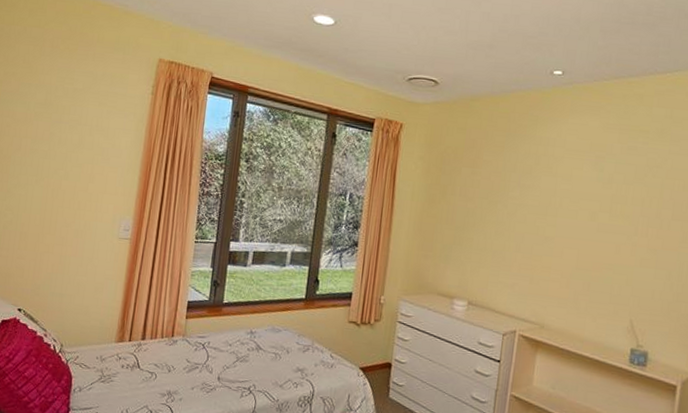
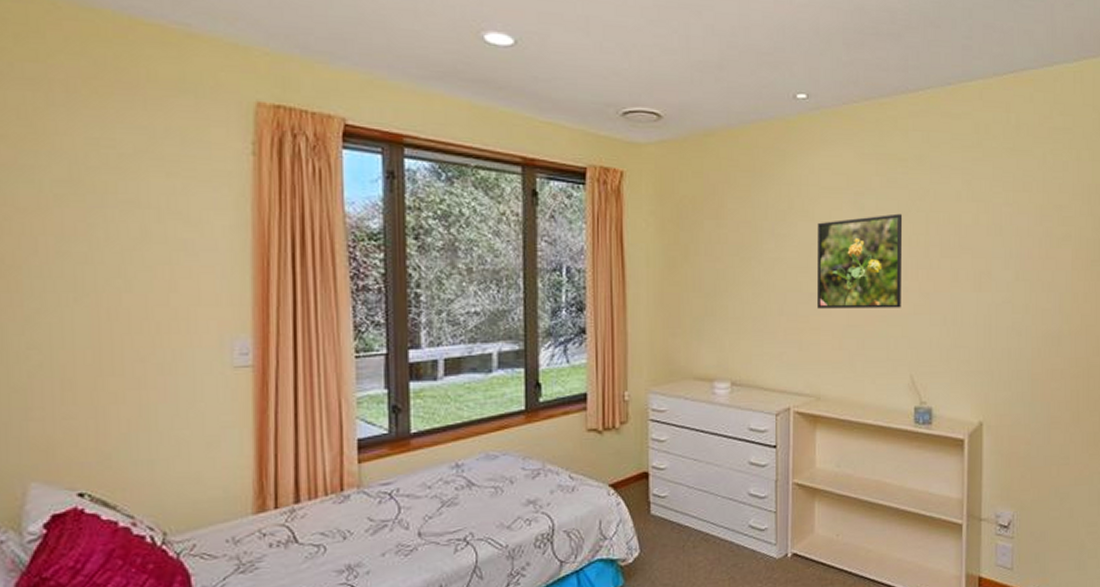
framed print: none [550,177,639,260] -> present [816,213,903,309]

